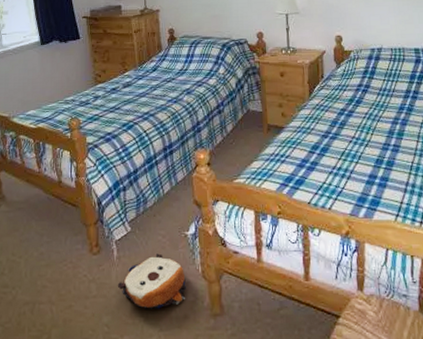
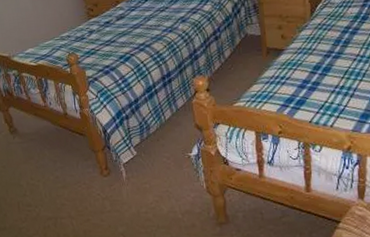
plush toy: present [117,253,187,309] -> none [128,173,193,220]

